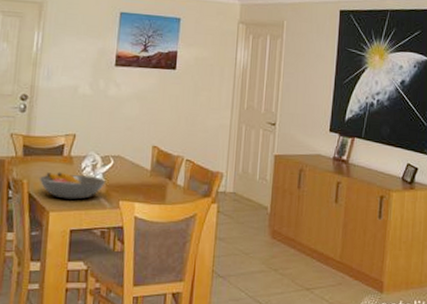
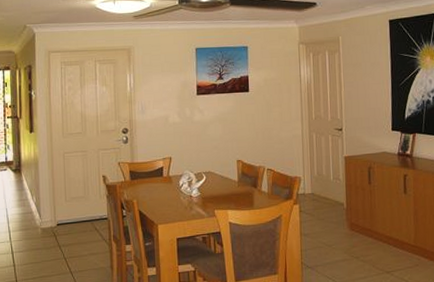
fruit bowl: present [39,172,106,200] -> none [145,190,202,213]

